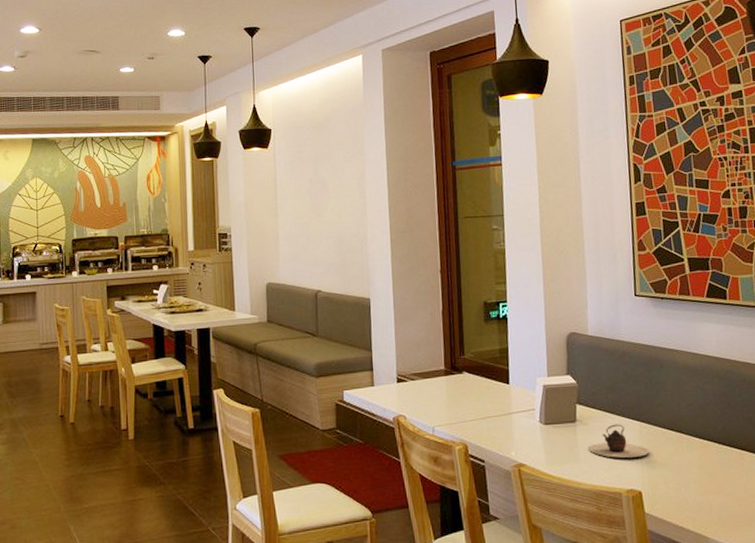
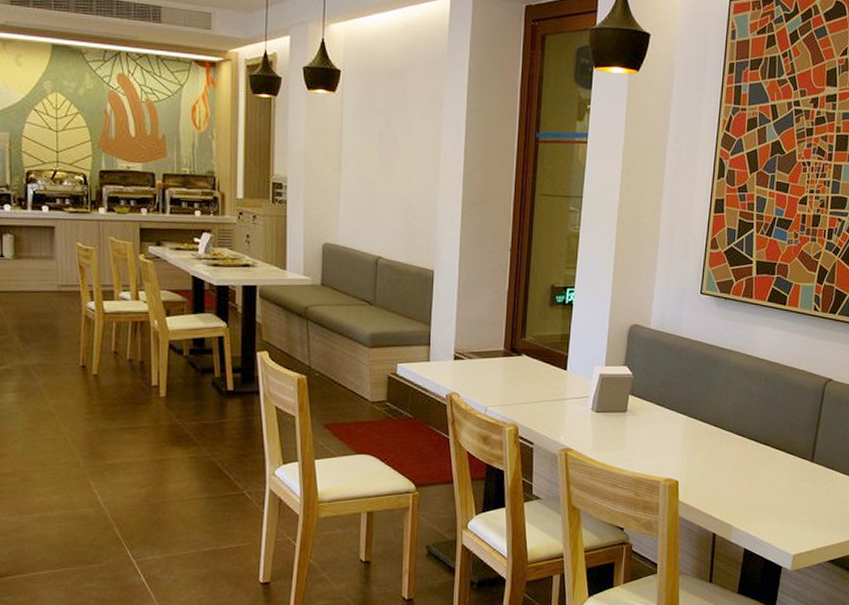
teapot: present [587,424,649,458] -> none [634,417,691,449]

